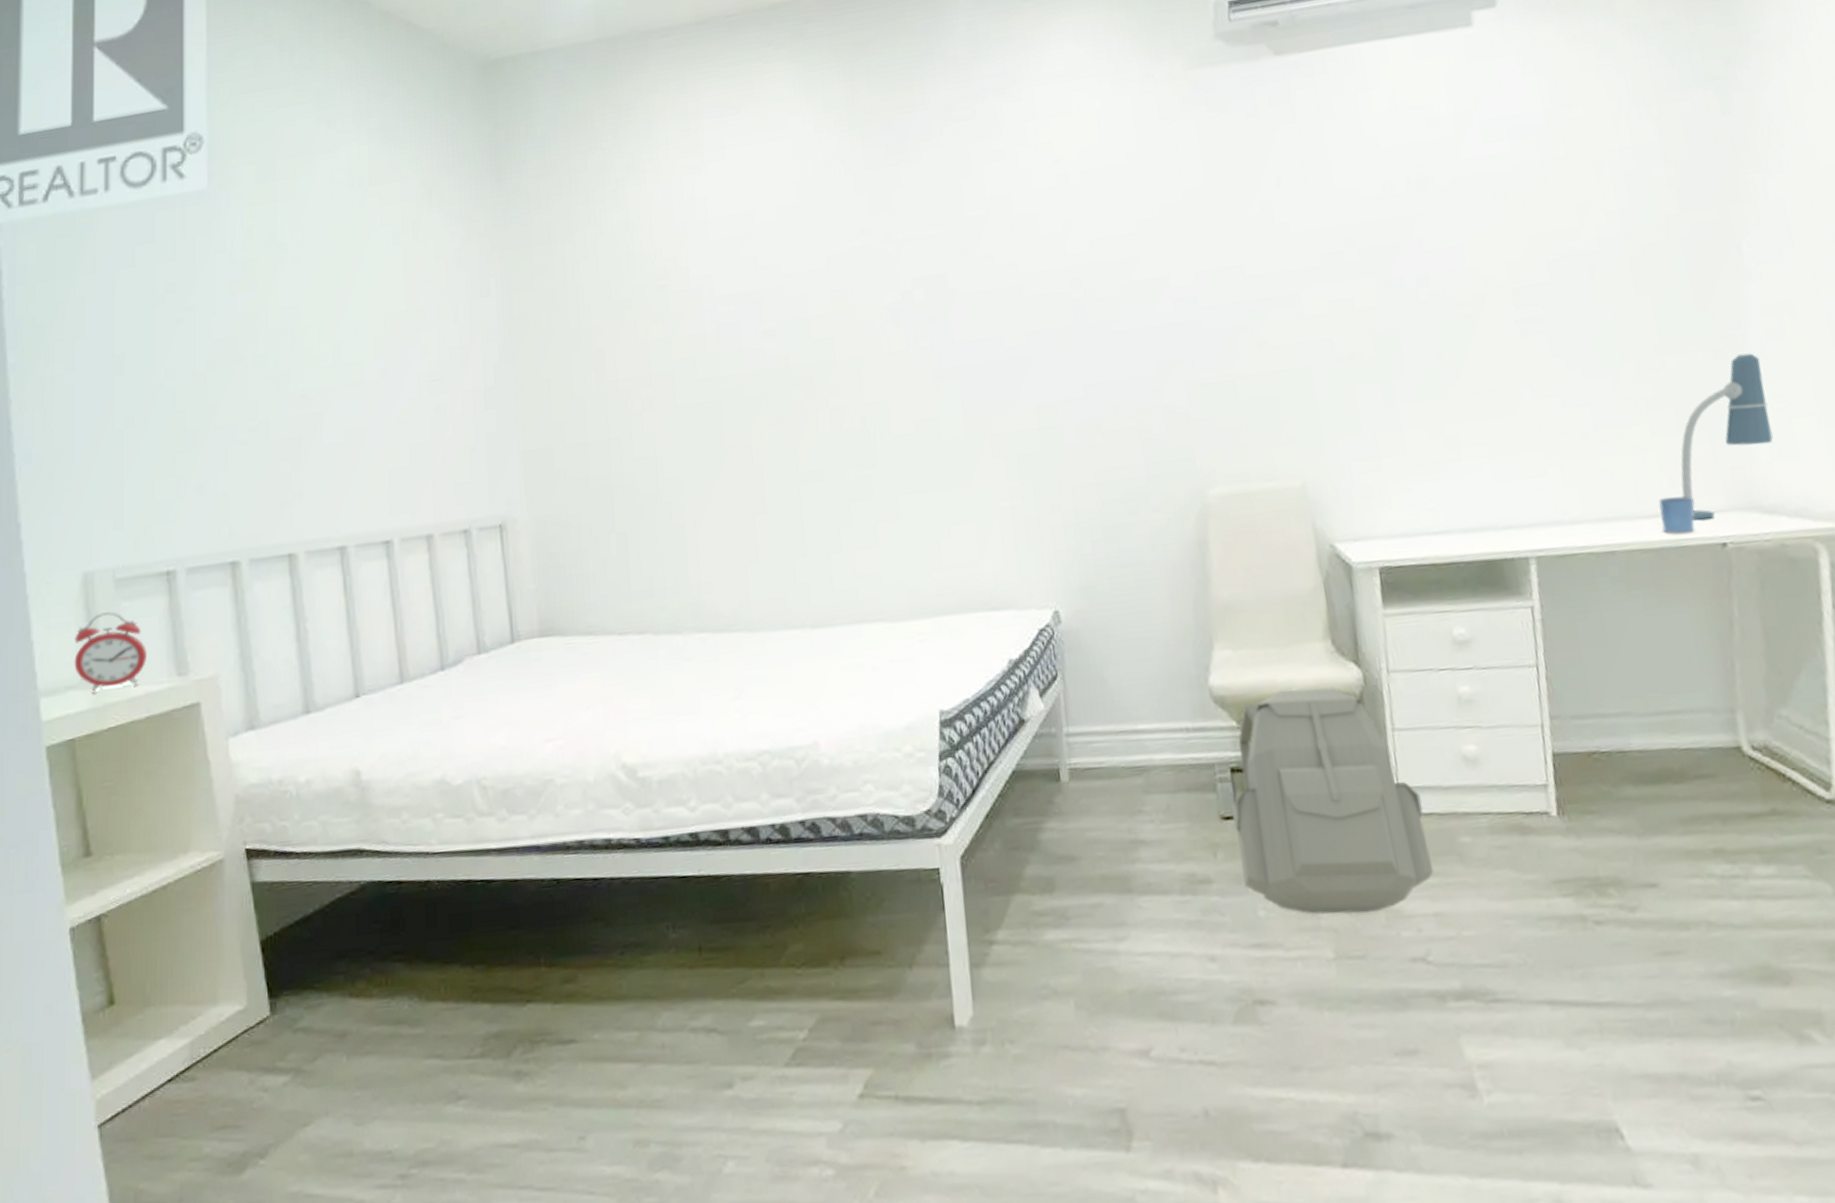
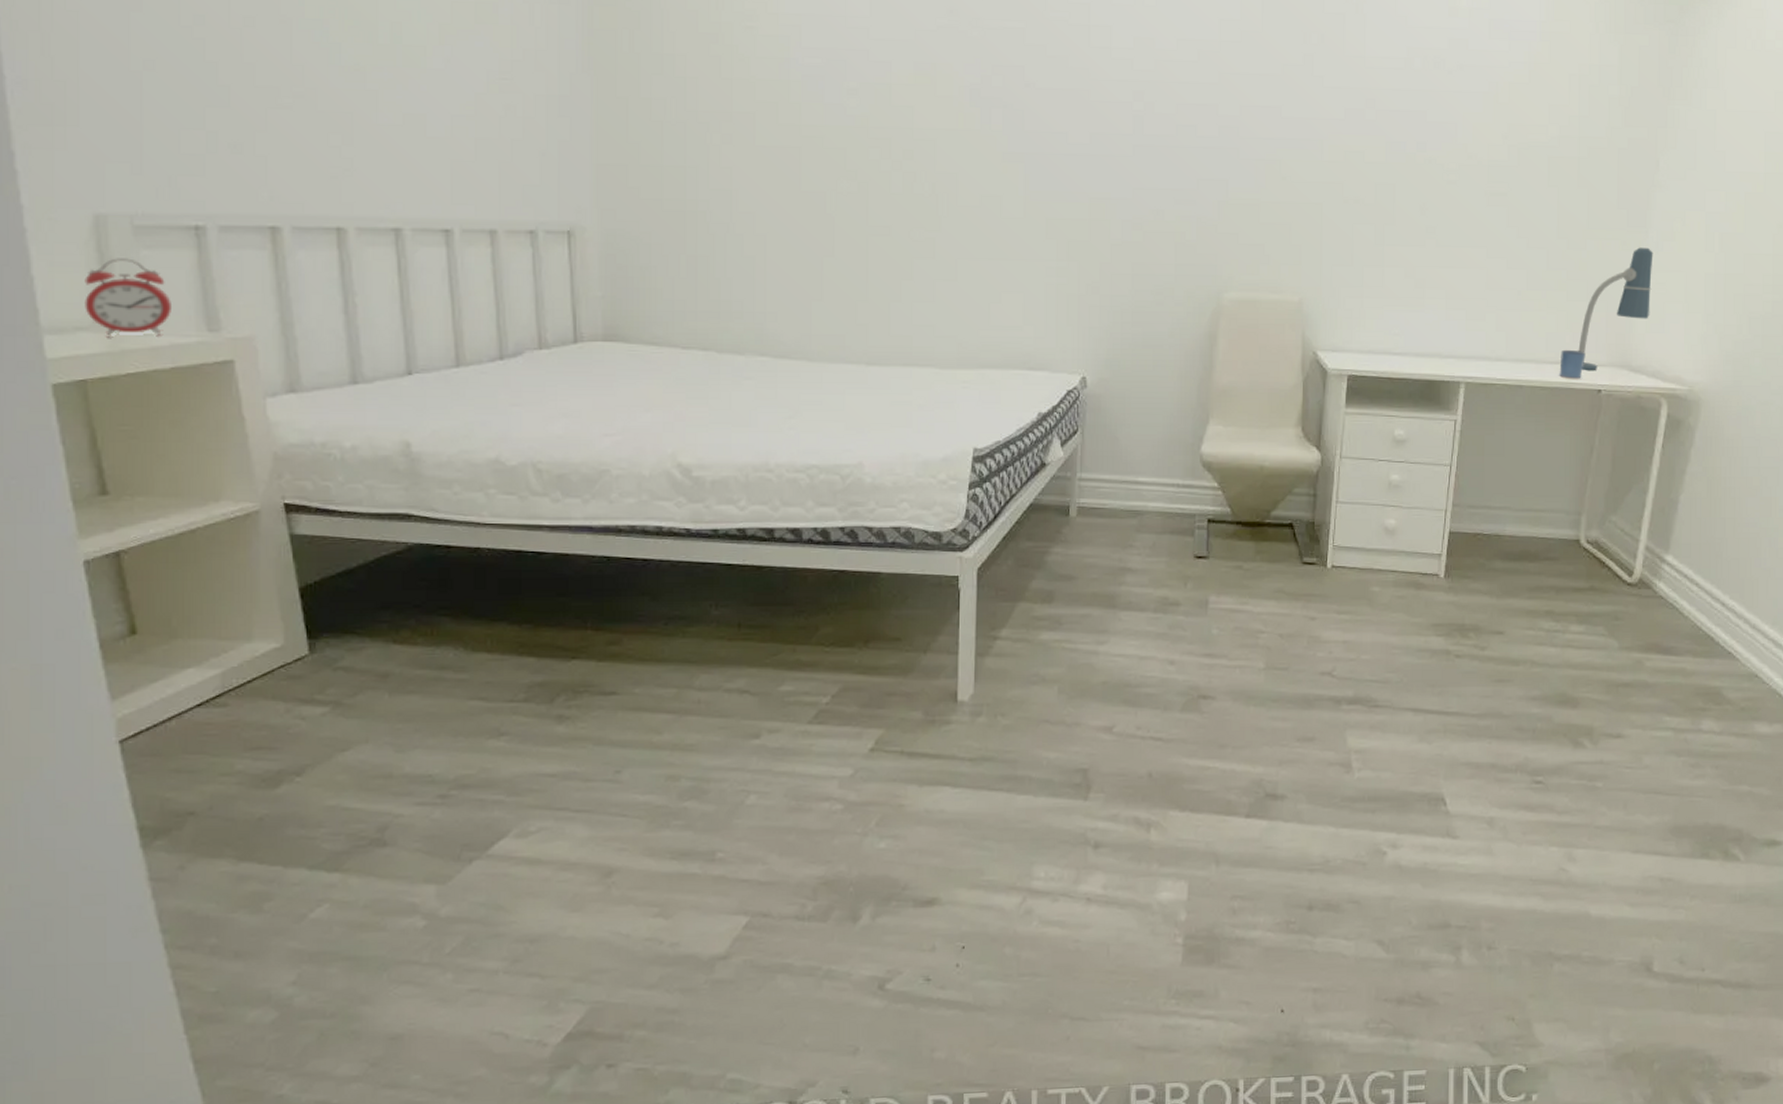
backpack: present [1232,688,1434,915] -> none [1204,462,1349,637]

